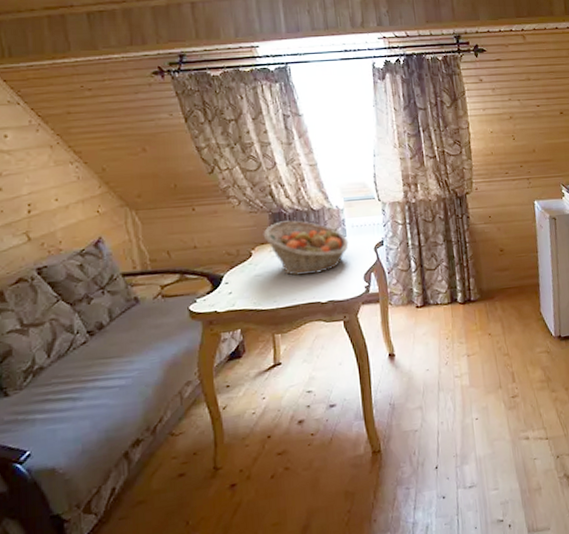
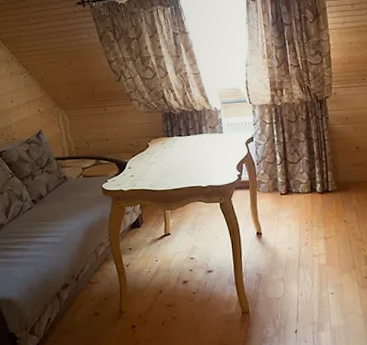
fruit basket: present [263,220,349,276] -> none [157,119,225,164]

